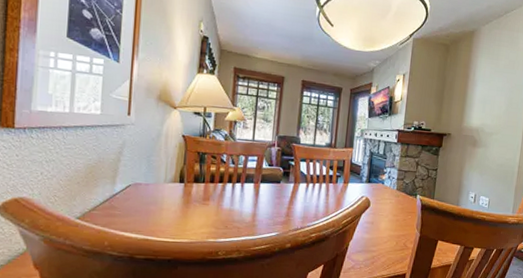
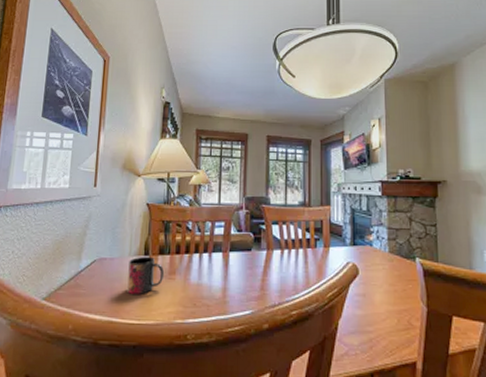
mug: none [162,183,199,218] -> present [127,256,165,296]

